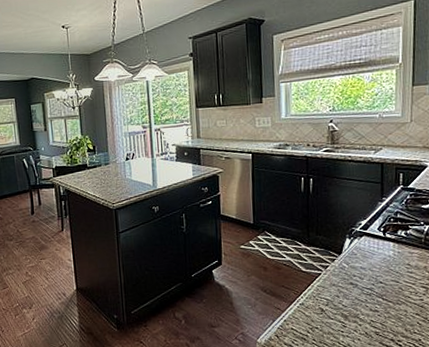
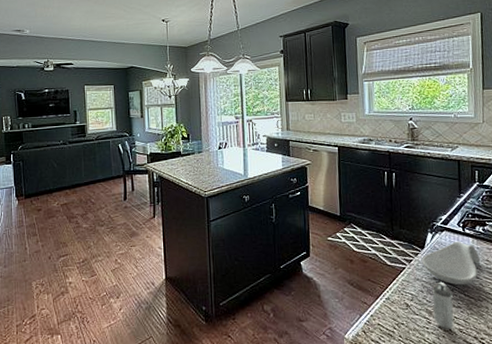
spoon rest: none [339,245,400,290] -> present [422,241,480,286]
shaker: none [348,286,370,332] -> present [431,281,454,329]

